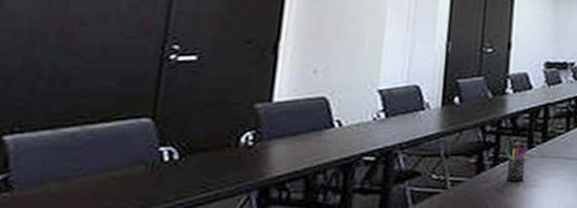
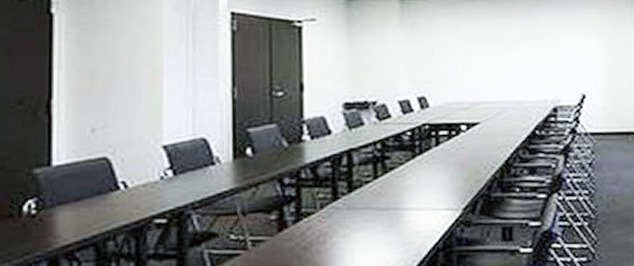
pen holder: present [504,142,528,181] -> none [306,194,333,238]

